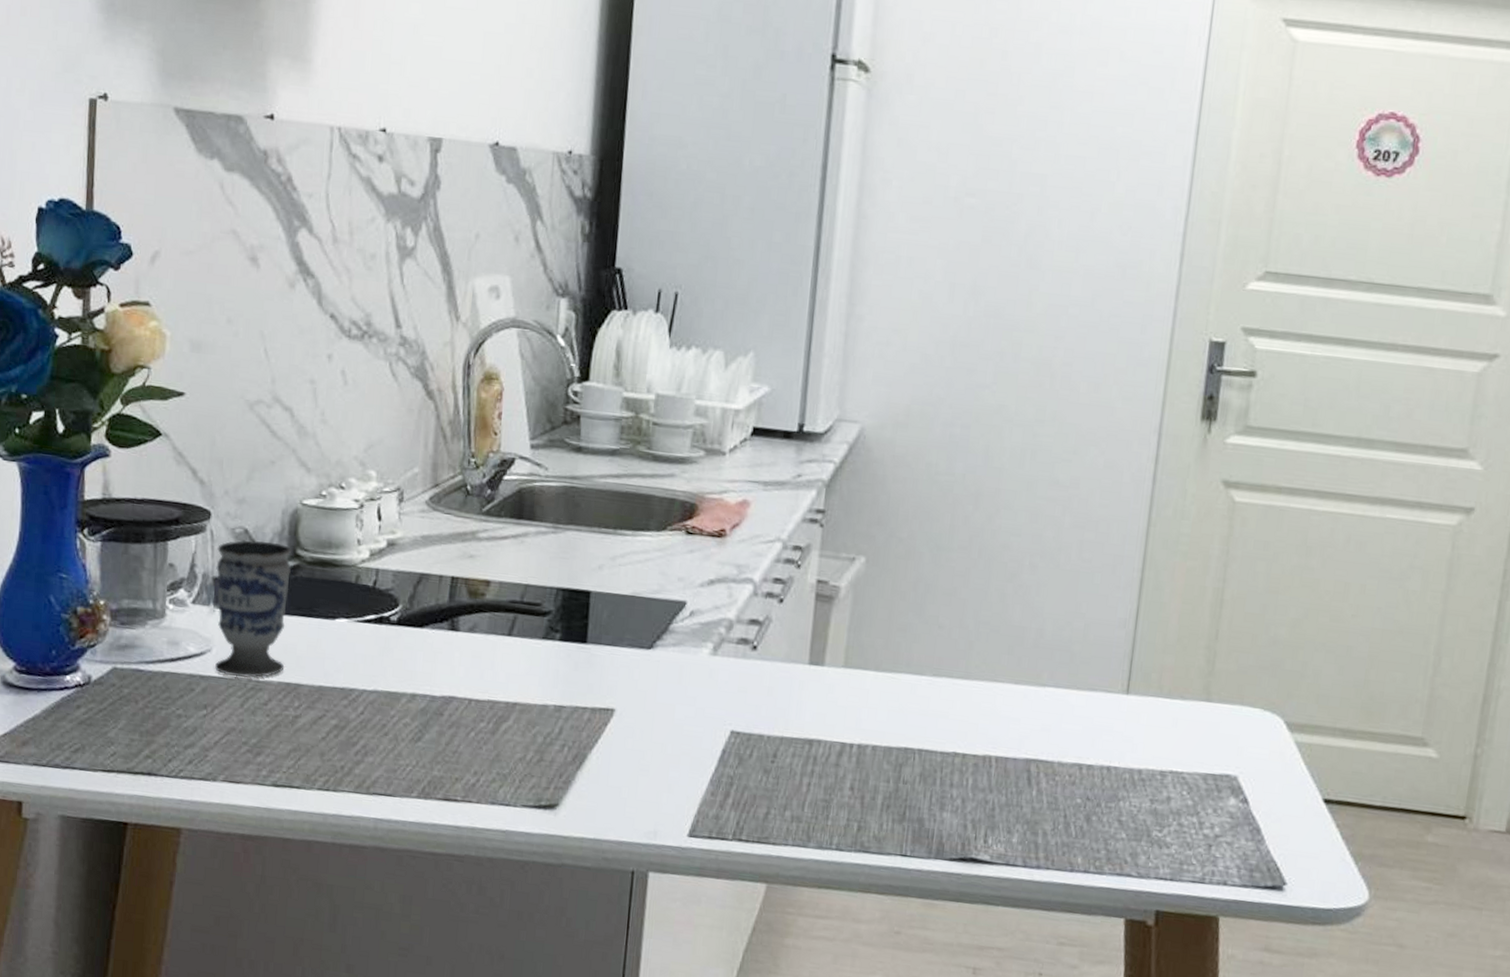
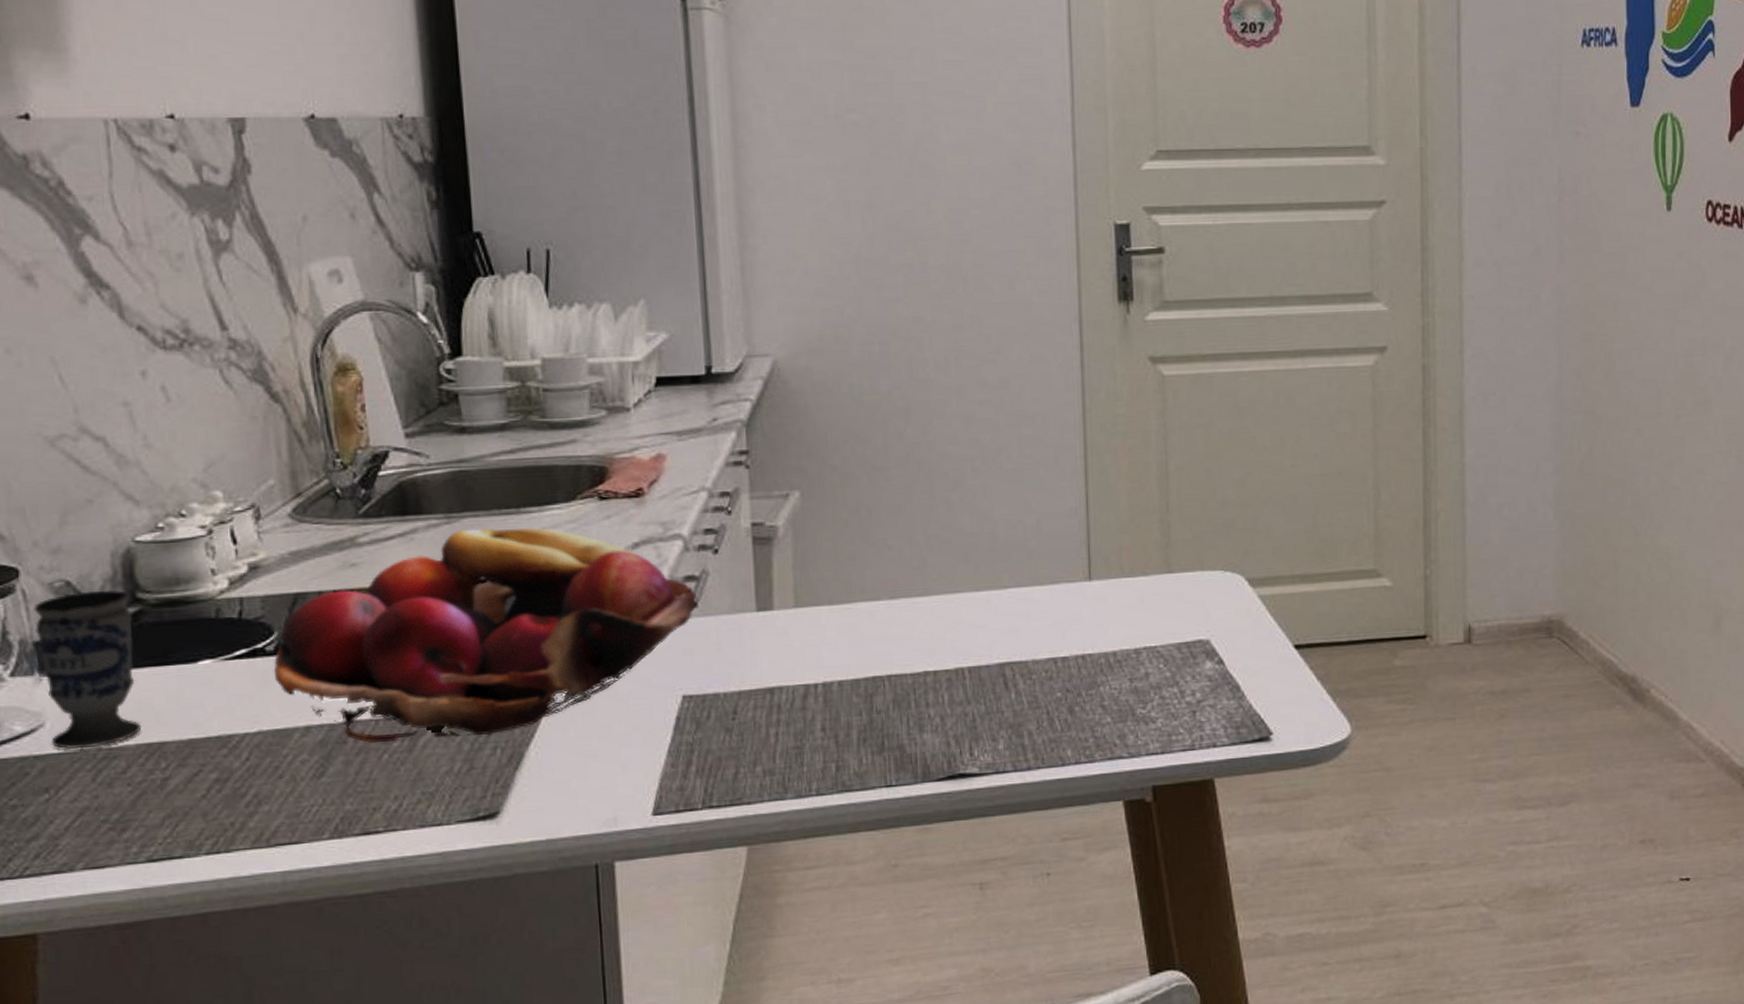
fruit basket: none [393,540,758,733] -> present [273,527,697,743]

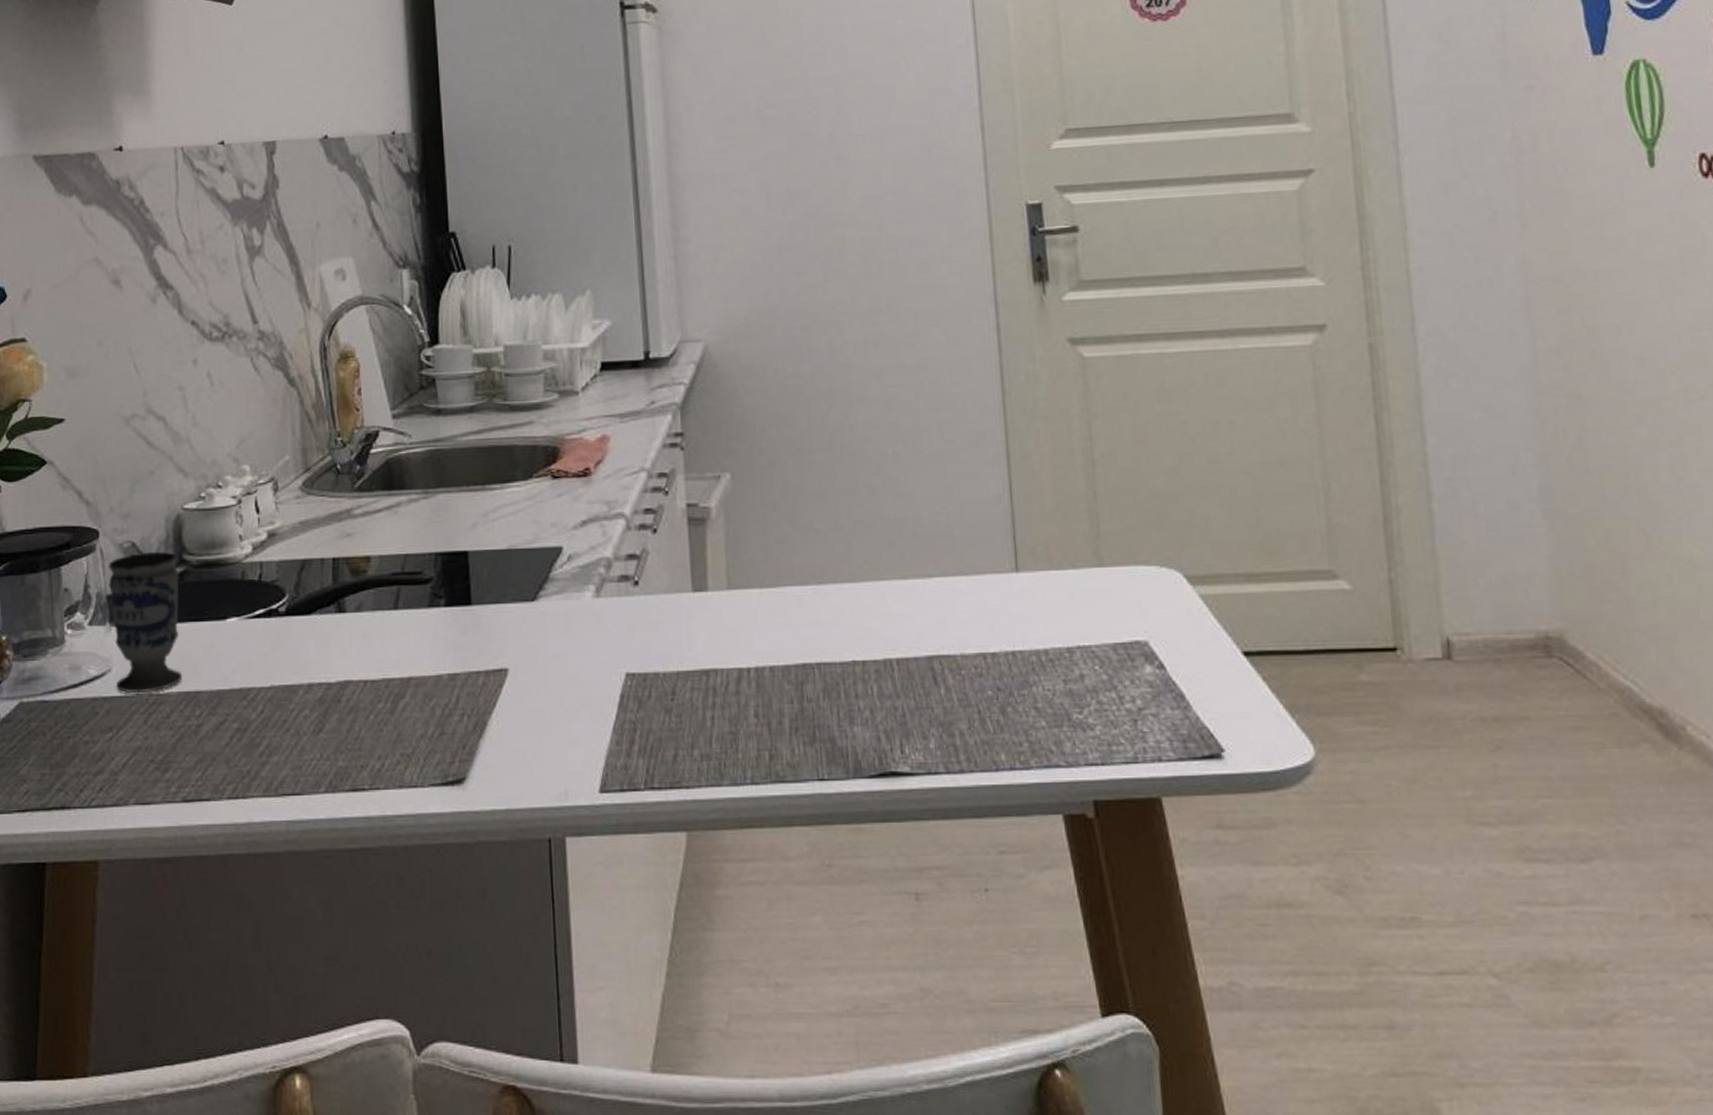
fruit basket: present [273,527,697,743] -> none [284,503,638,703]

